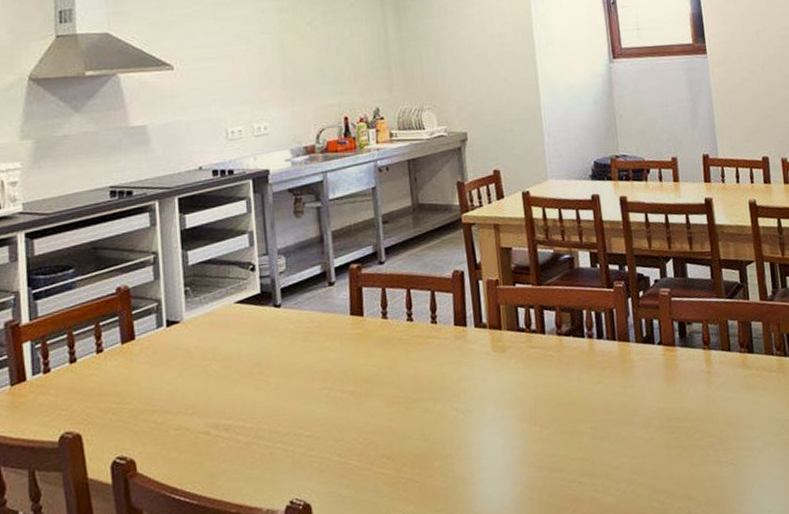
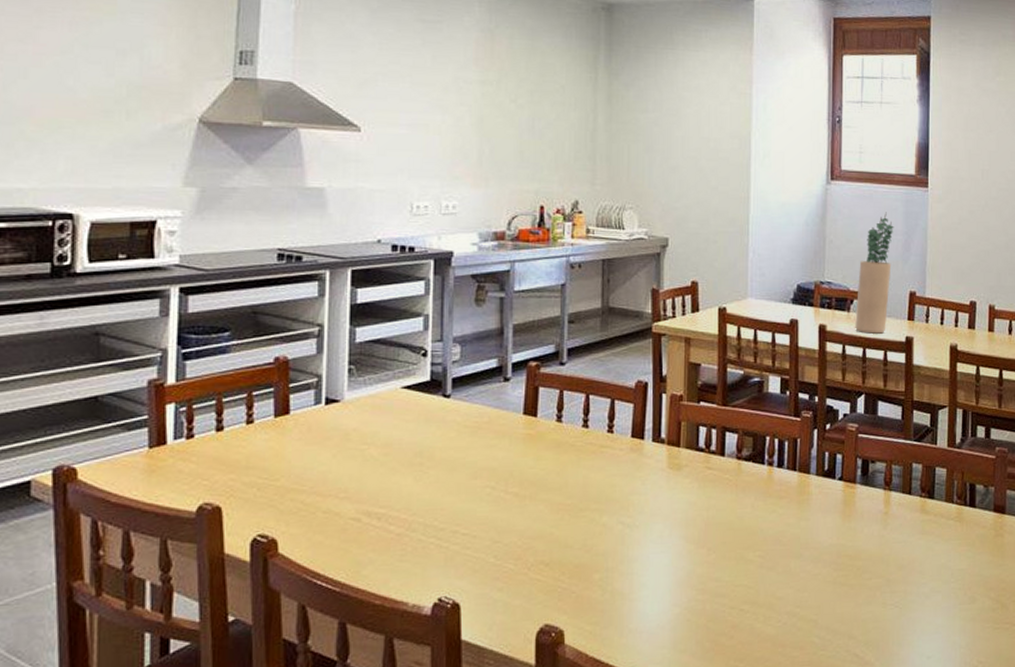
vase: none [650,82,685,200] -> present [855,212,894,334]

